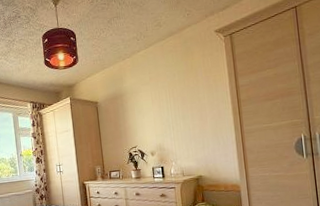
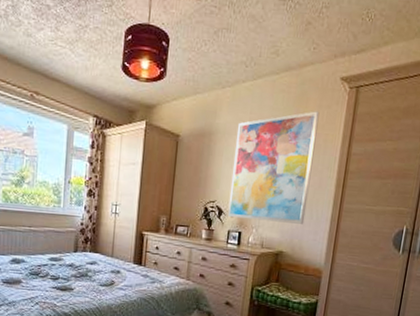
wall art: none [141,60,214,157] -> present [227,111,320,224]

